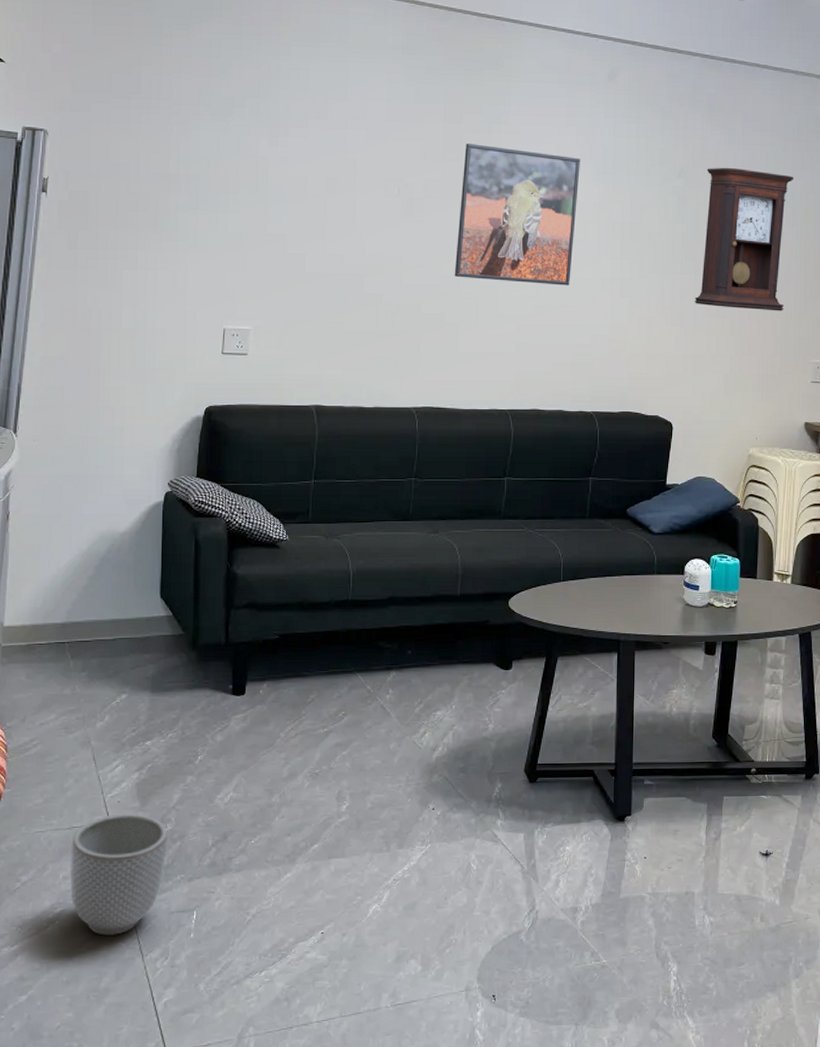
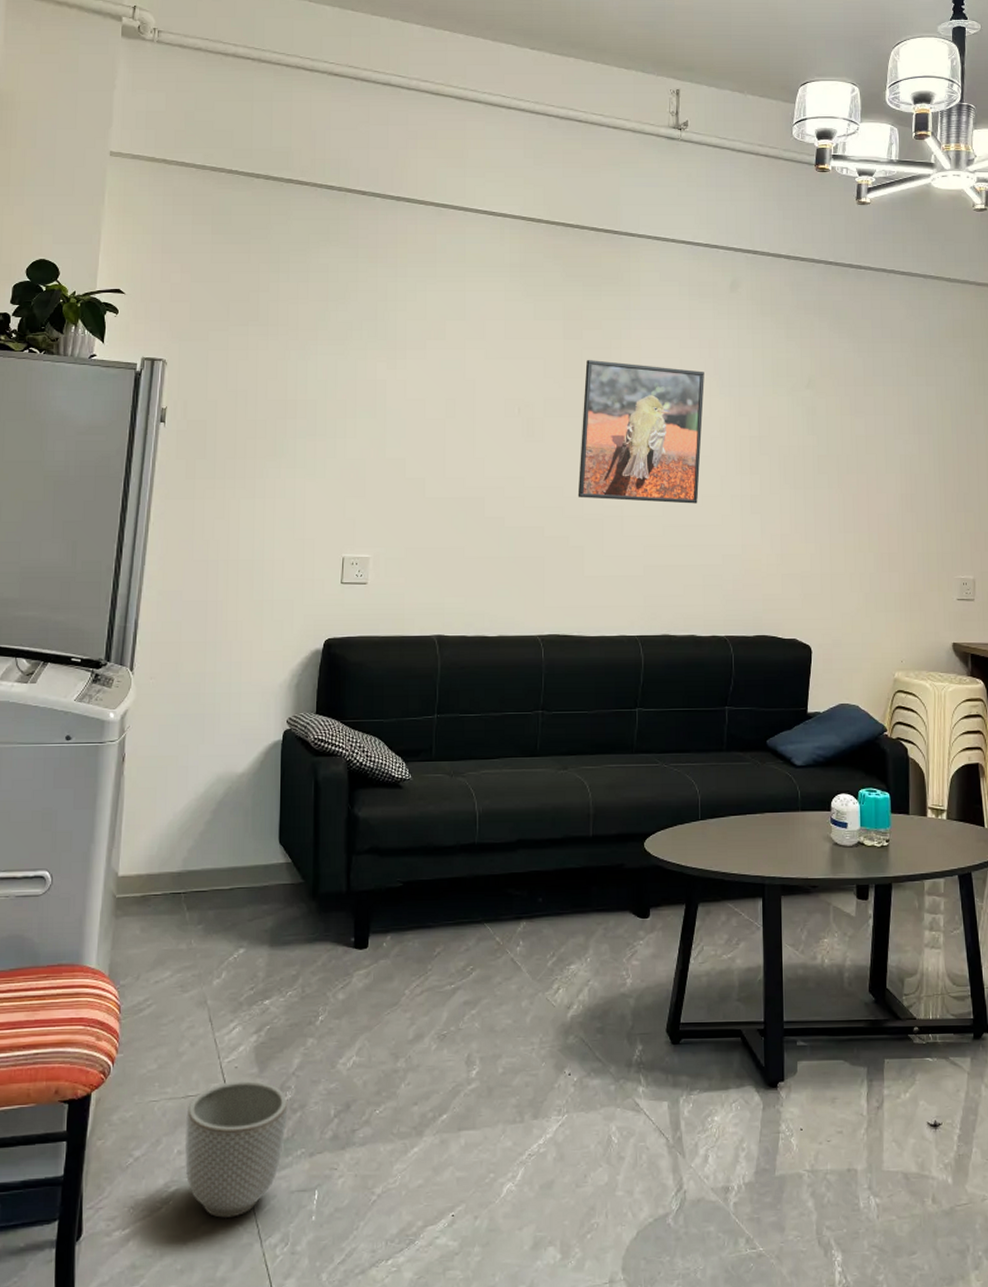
pendulum clock: present [694,167,794,311] -> none [829,376,928,525]

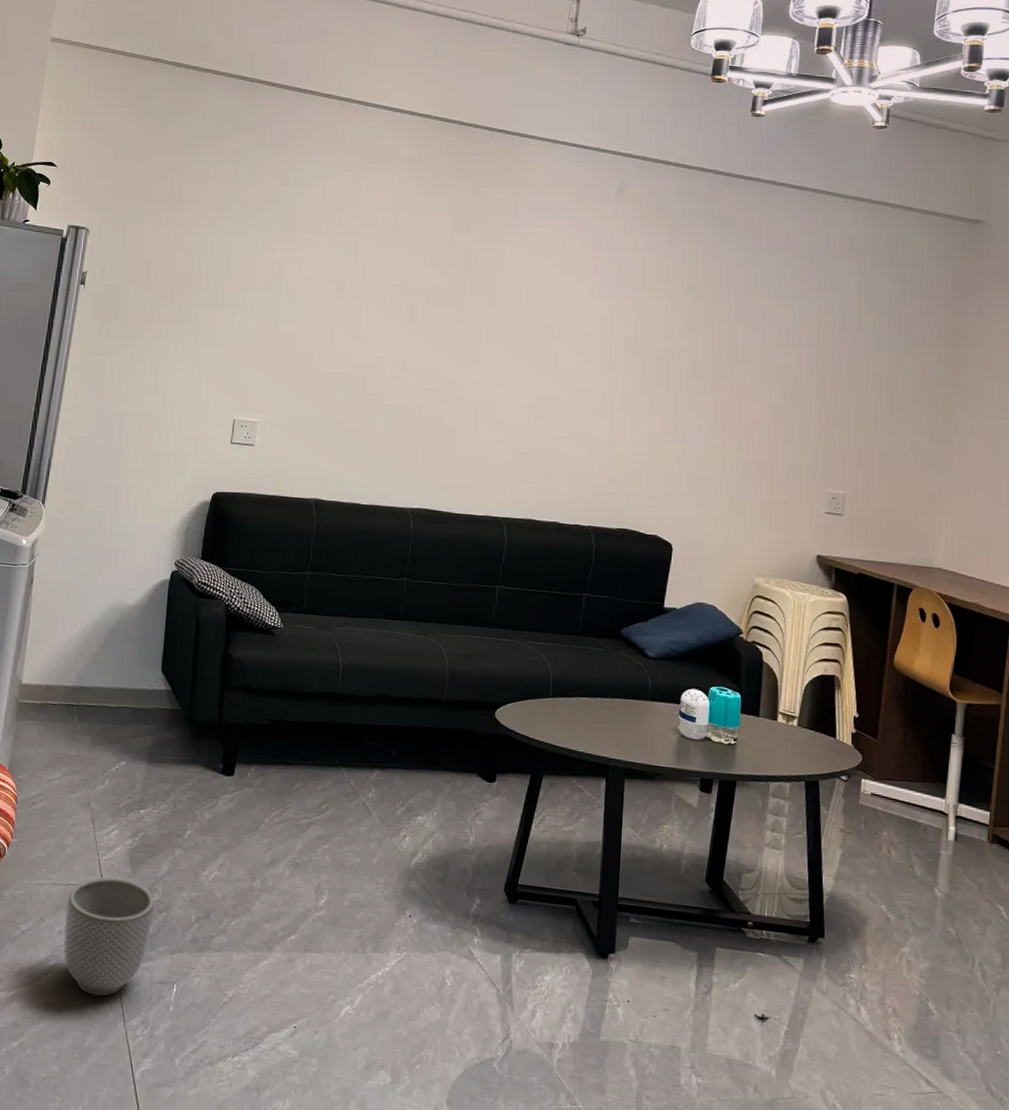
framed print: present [577,360,705,504] -> none [454,253,585,397]

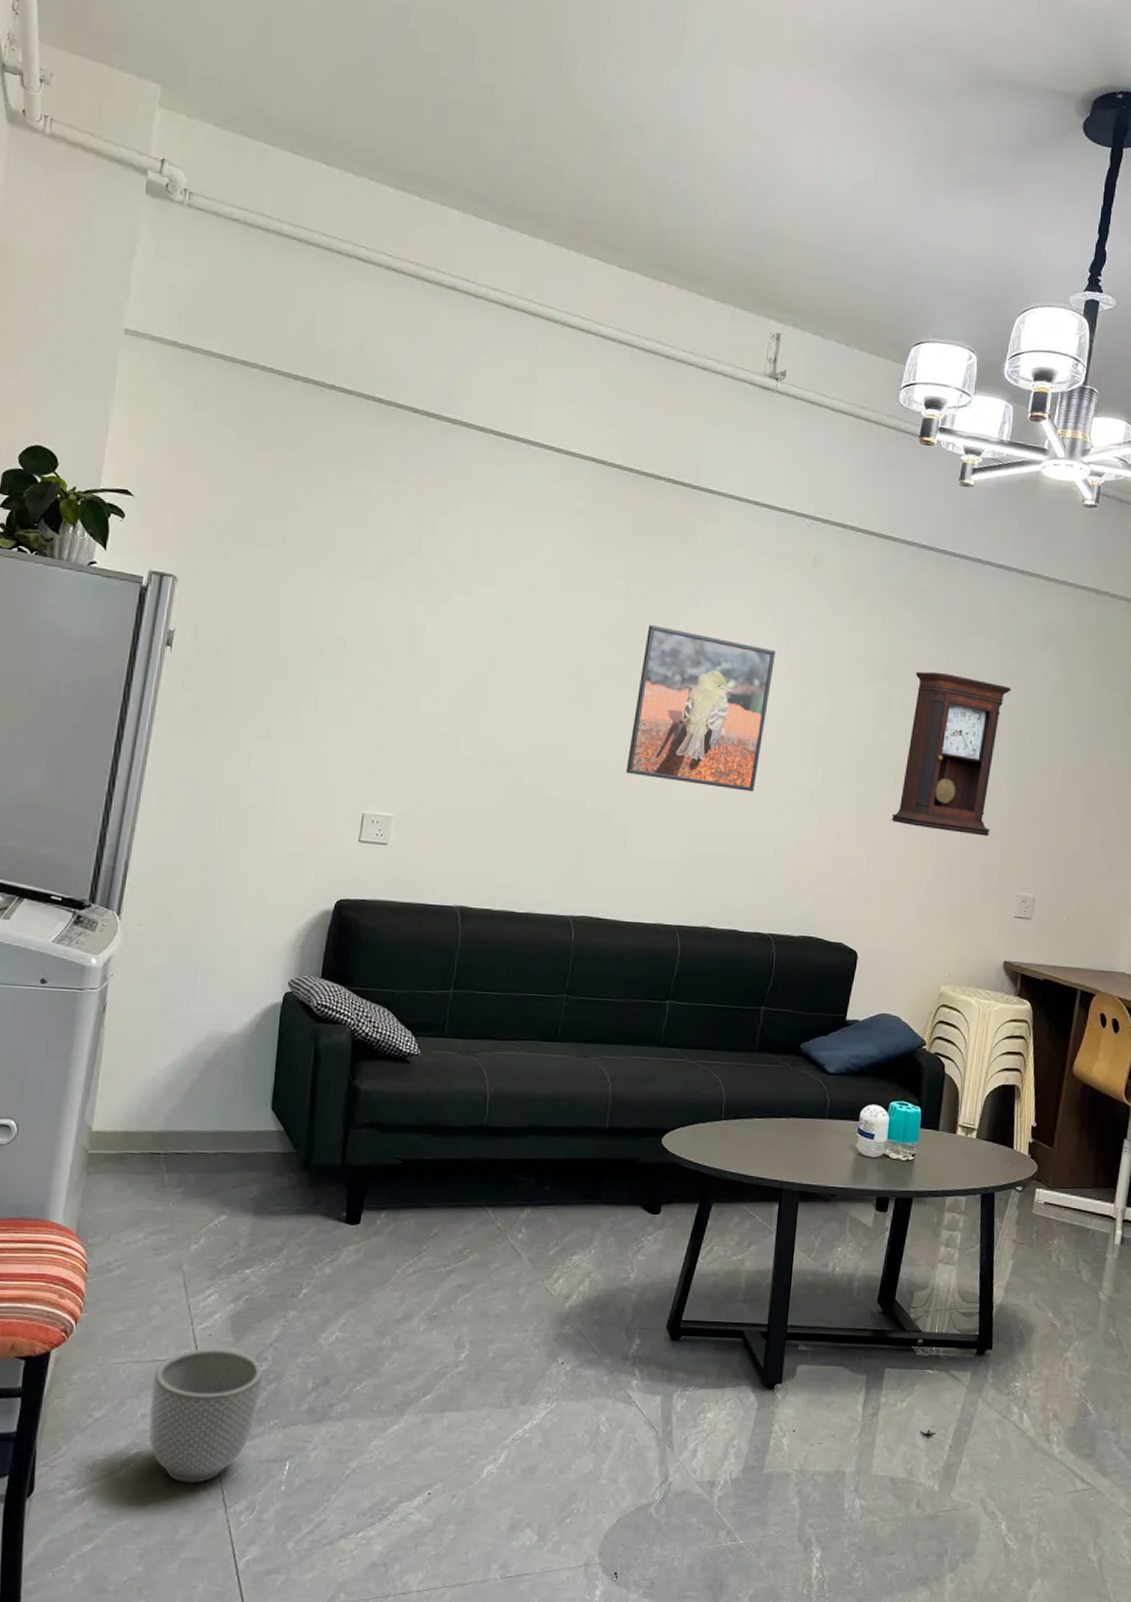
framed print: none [454,253,585,397] -> present [625,625,776,792]
pendulum clock: none [699,285,812,437] -> present [891,671,1012,837]

